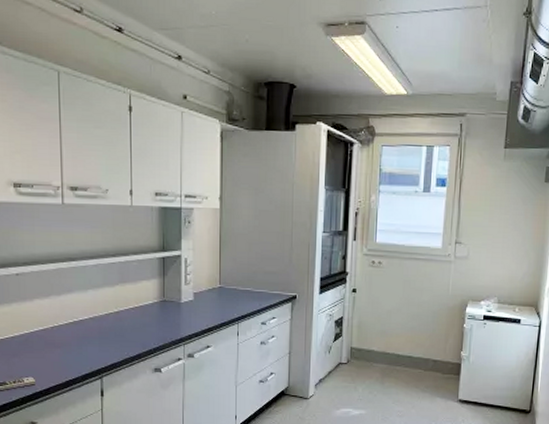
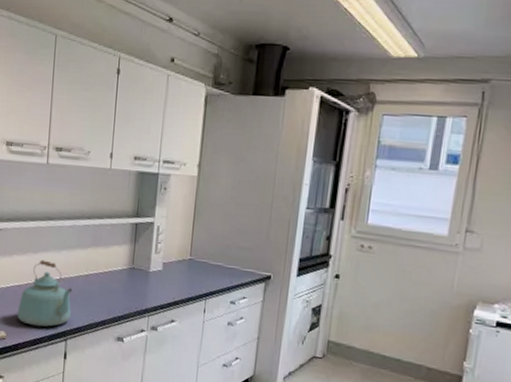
kettle: none [45,301,104,368] -> present [17,259,73,327]

